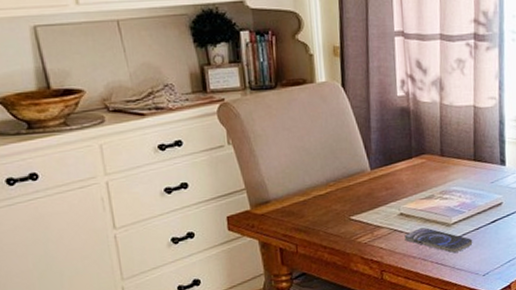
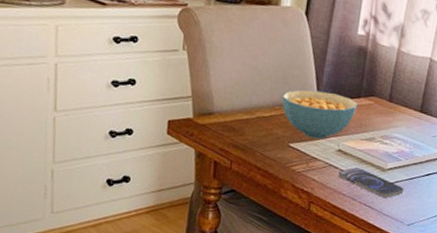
cereal bowl: none [334,158,410,208] -> present [281,90,357,139]

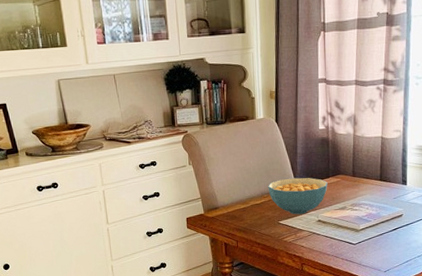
smartphone: present [338,167,404,198] -> none [321,232,377,253]

